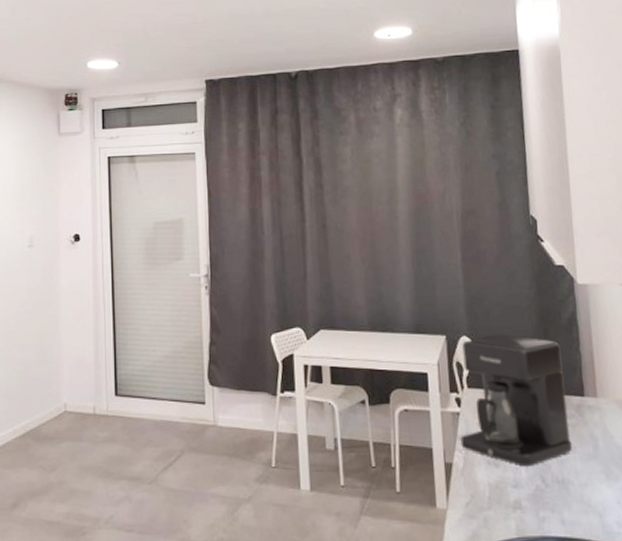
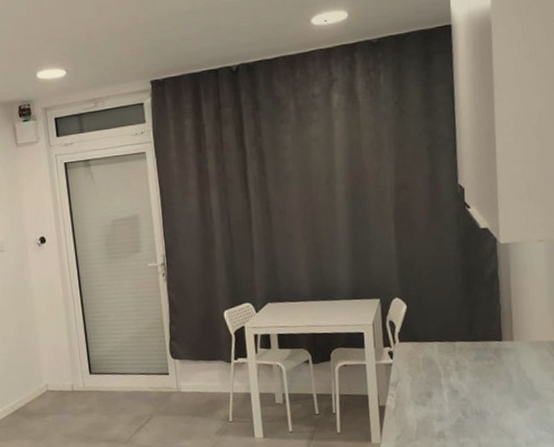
coffee maker: present [460,334,572,465] -> none [392,293,490,403]

